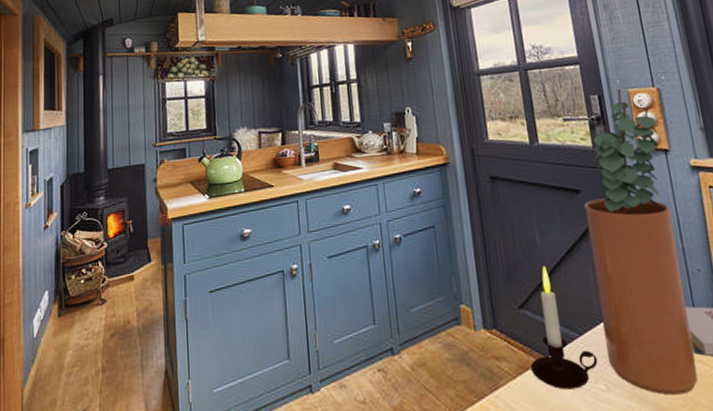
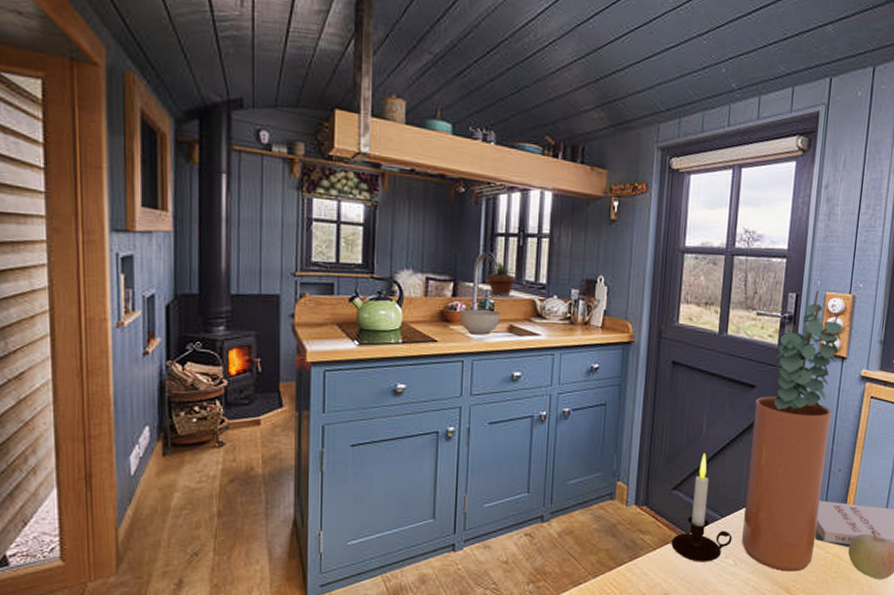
bowl: none [289,152,325,176] -> present [459,308,501,335]
potted plant: none [306,108,336,140] -> present [483,261,518,296]

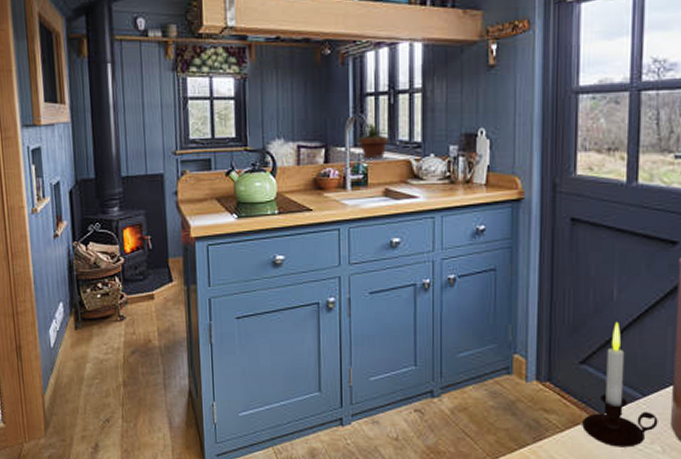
bowl: present [459,308,501,335] -> none [333,173,376,201]

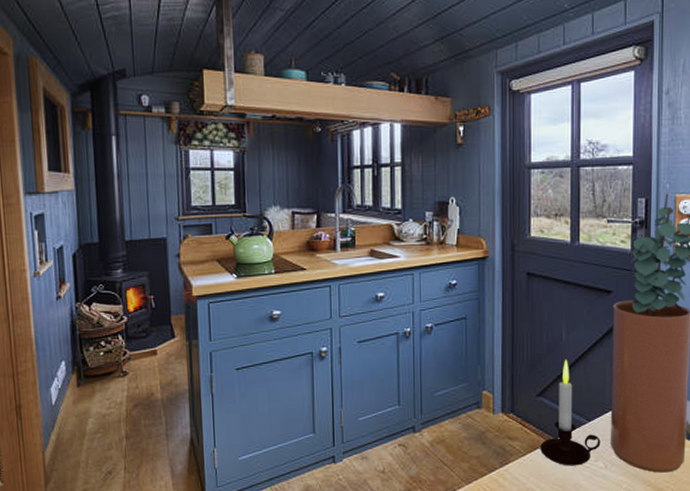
potted plant: present [355,122,391,159] -> none [343,191,375,224]

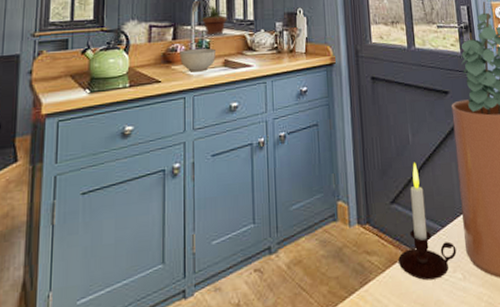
bowl: none [324,236,362,261] -> present [180,48,217,72]
potted plant: none [343,191,375,224] -> present [199,4,229,36]

